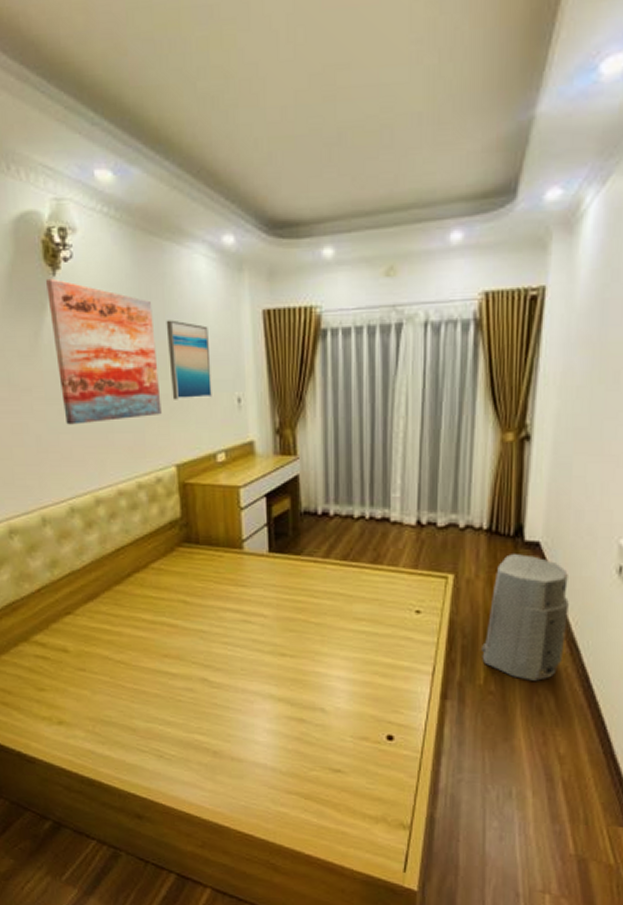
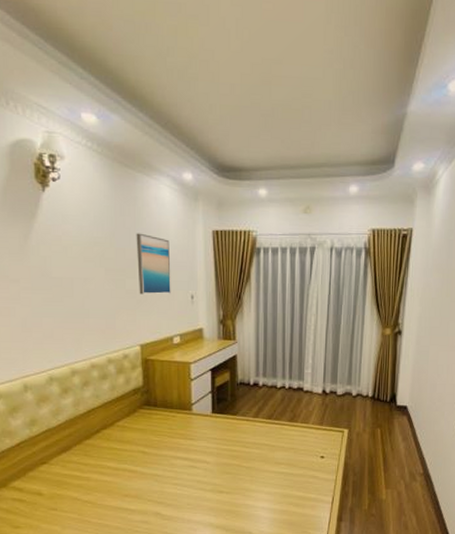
wall art: present [46,278,162,425] -> none [37,193,130,311]
air purifier: present [482,554,569,681] -> none [367,415,426,505]

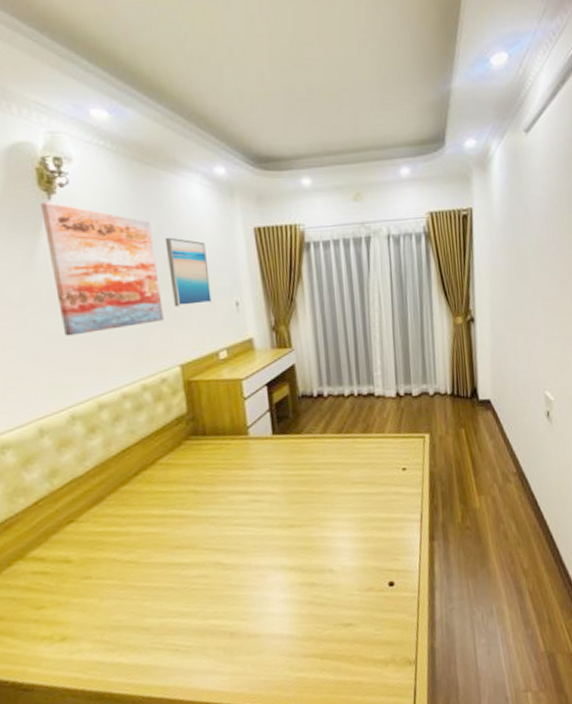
wall art: none [37,193,130,311] -> present [41,202,164,336]

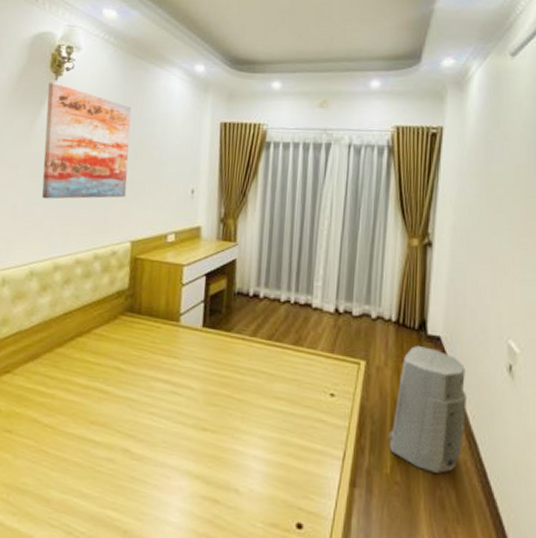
wall art: present [165,237,212,307] -> none [136,122,175,188]
air purifier: none [457,410,517,512] -> present [389,346,466,473]

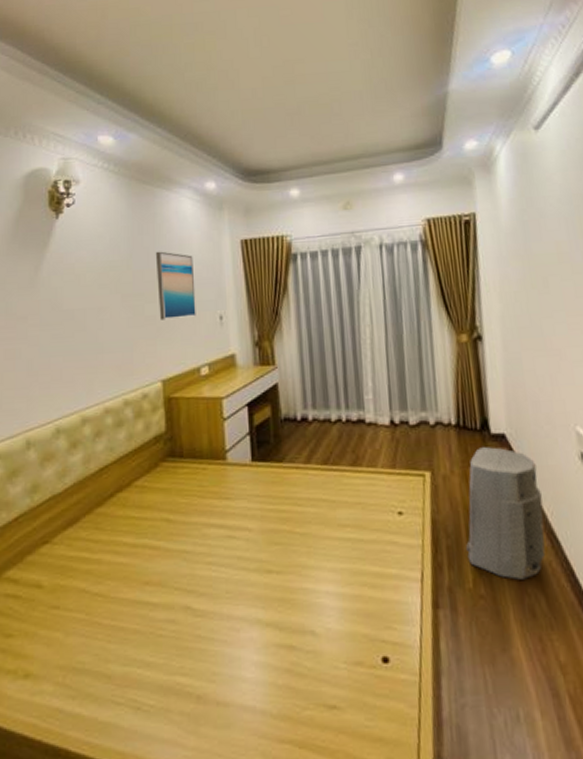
wall art: present [41,82,132,199] -> none [49,221,149,348]
wall art: none [136,122,175,188] -> present [155,251,196,320]

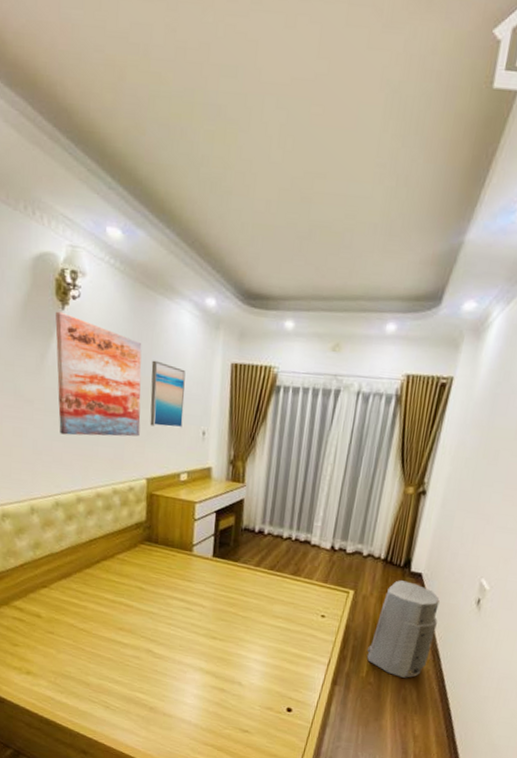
wall art: none [49,221,149,348] -> present [55,311,142,437]

